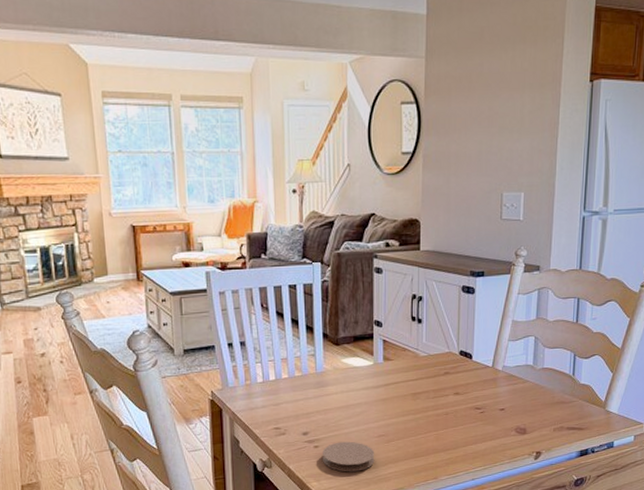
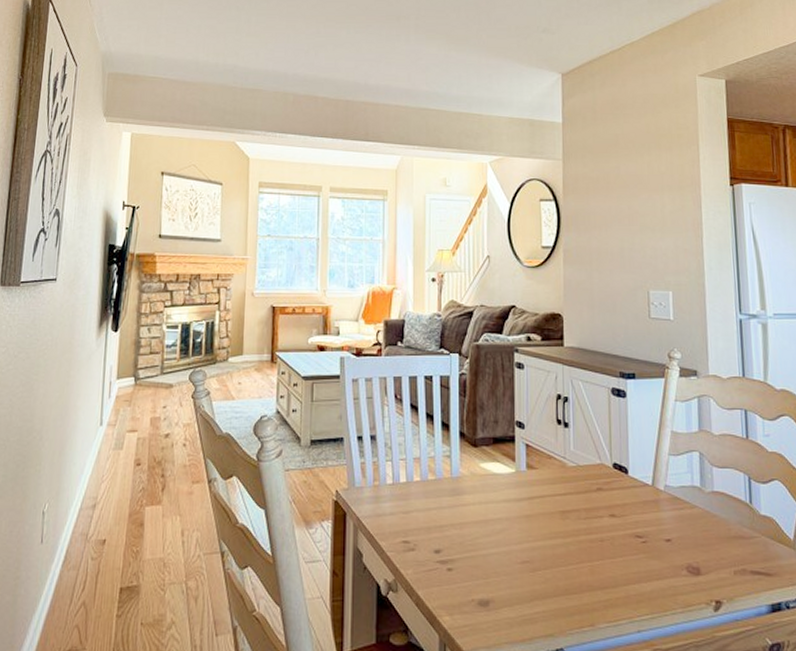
coaster: present [323,441,375,472] -> none [457,565,518,607]

